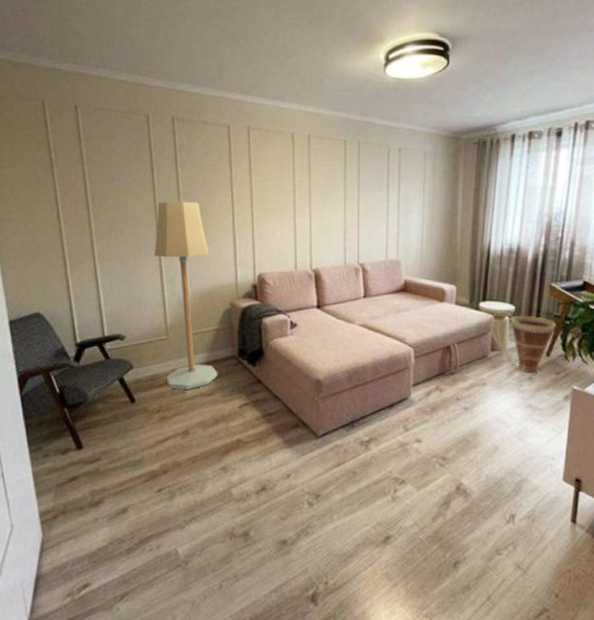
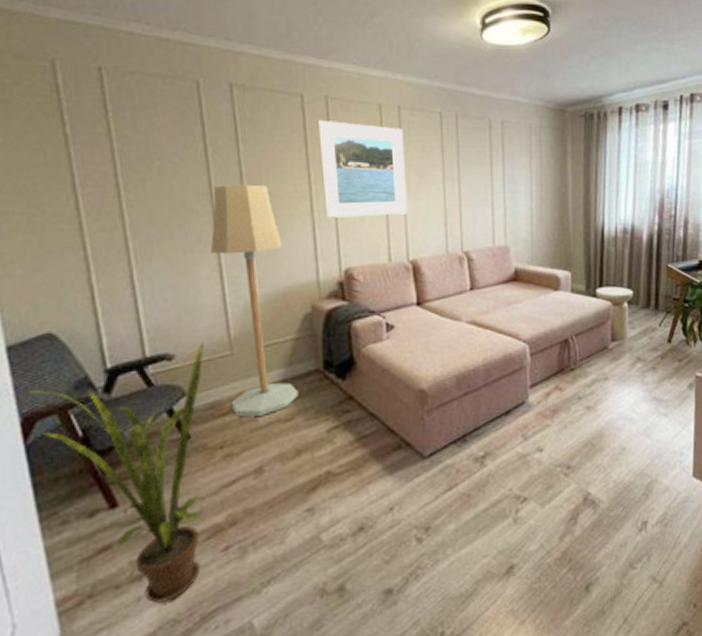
house plant: none [23,326,147,525] -> present [28,341,204,603]
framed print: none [240,147,313,231] -> present [317,119,408,218]
basket: present [489,311,556,374] -> none [607,297,675,363]

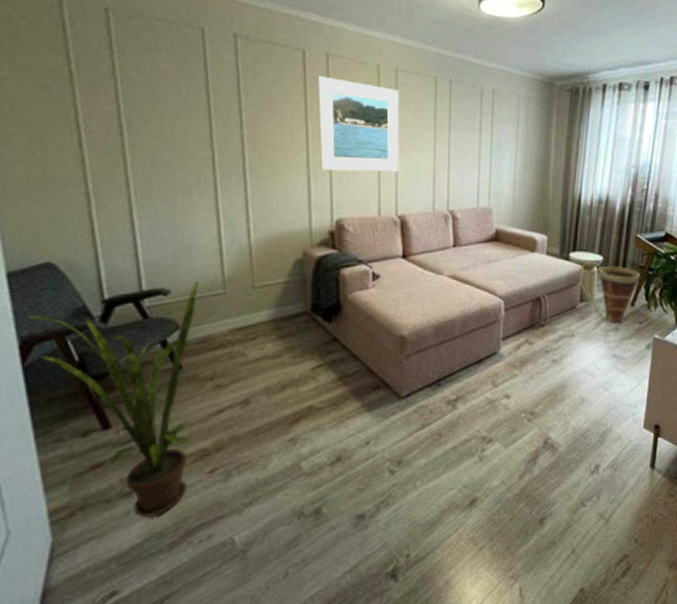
floor lamp: present [210,184,299,417] -> none [208,132,287,352]
basket: none [607,297,675,363] -> present [578,262,640,324]

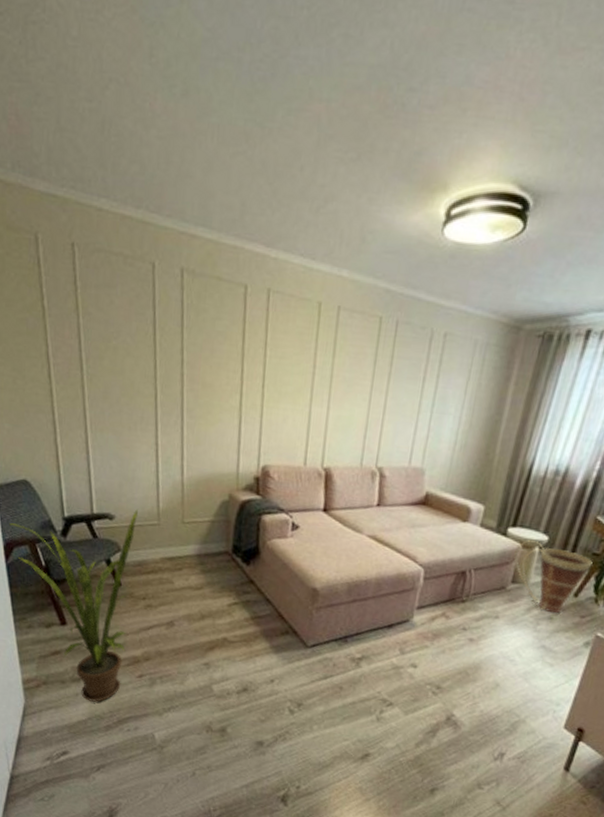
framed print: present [317,75,400,172] -> none [251,313,339,421]

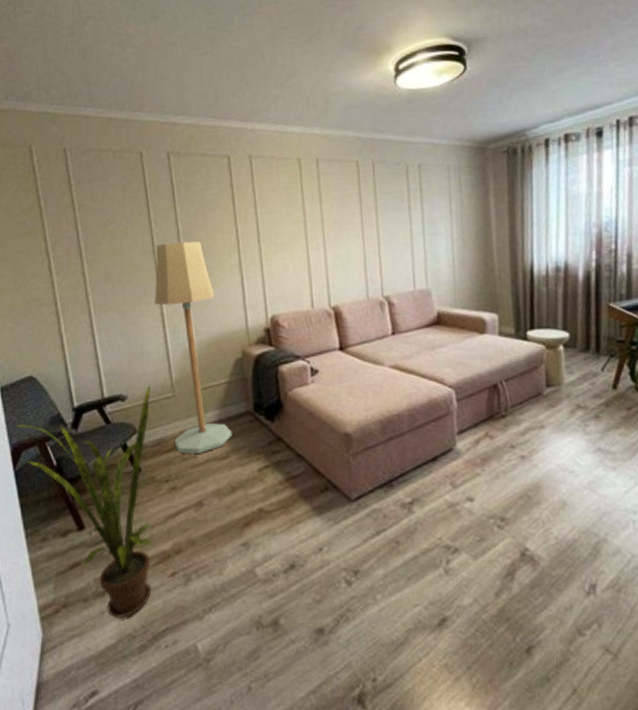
floor lamp: none [149,370,211,581] -> present [154,241,232,454]
basket: present [514,540,593,614] -> none [540,339,621,411]

